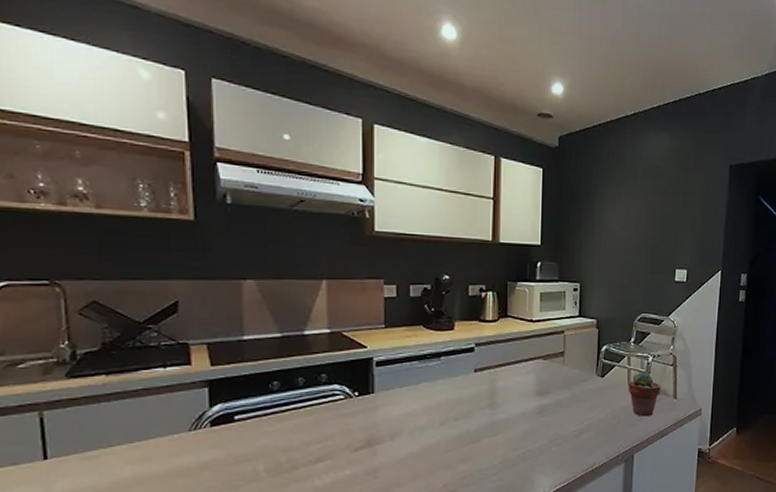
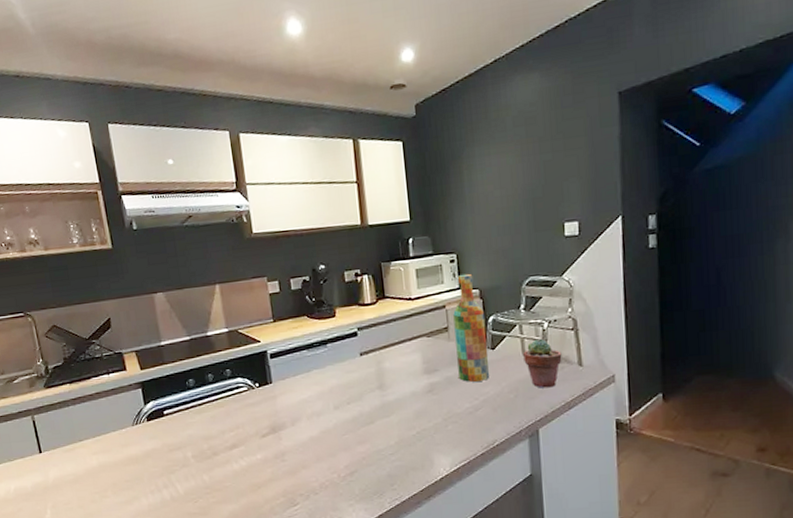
wine bottle: none [568,303,599,406] -> present [453,273,490,382]

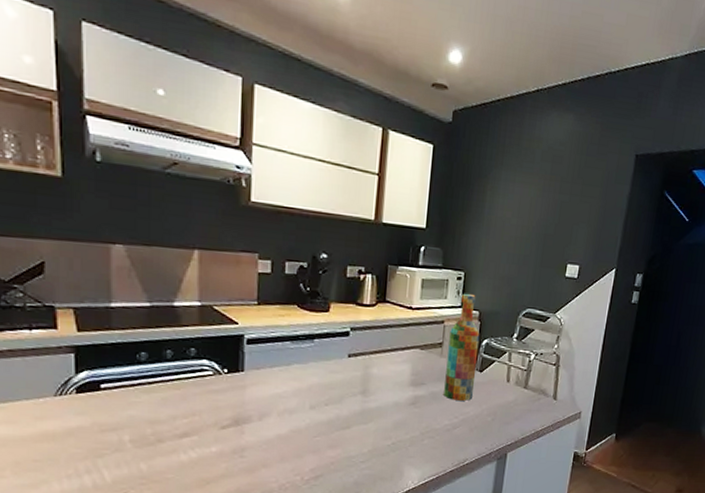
potted succulent: present [523,339,562,389] -> none [506,368,541,416]

